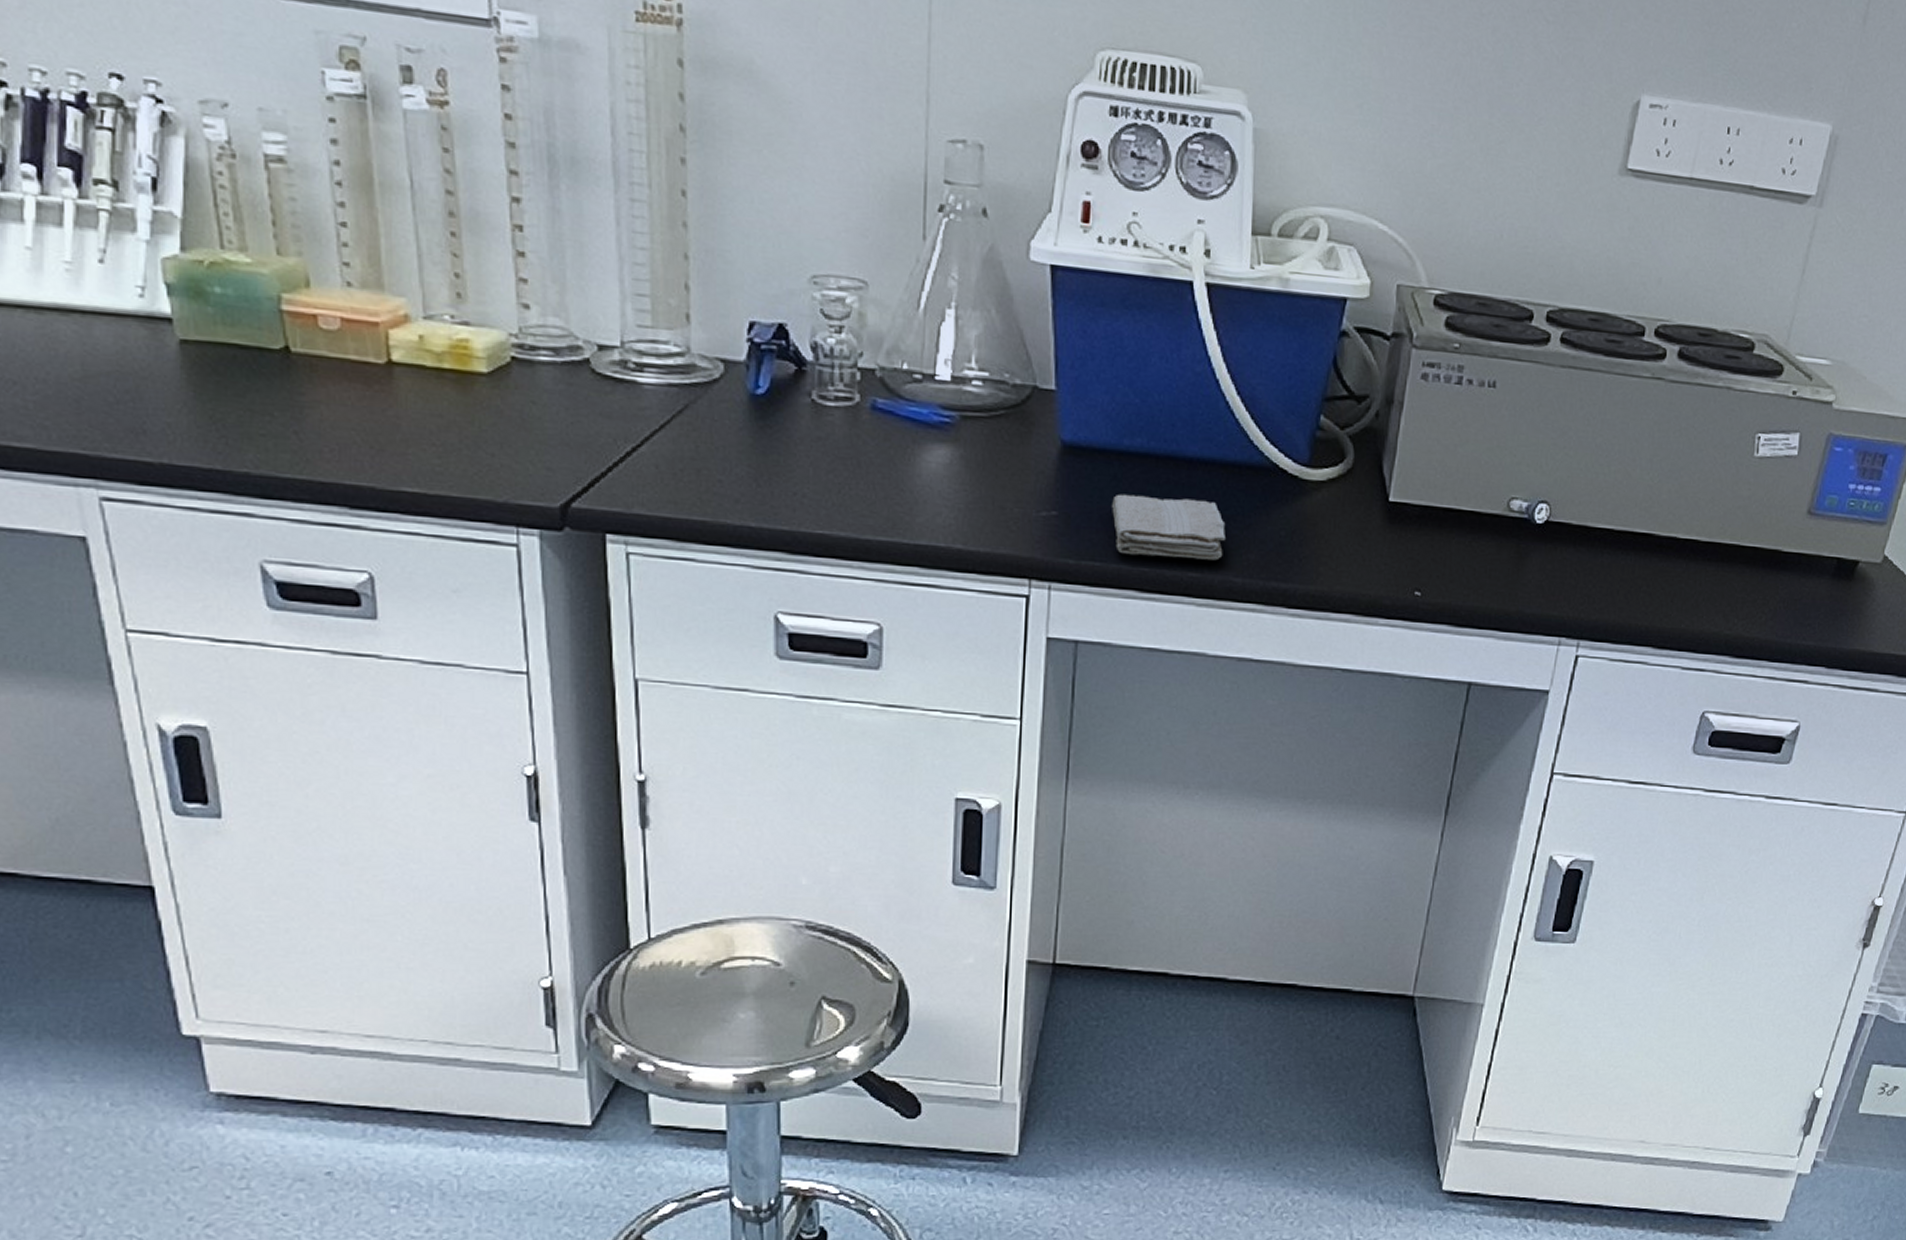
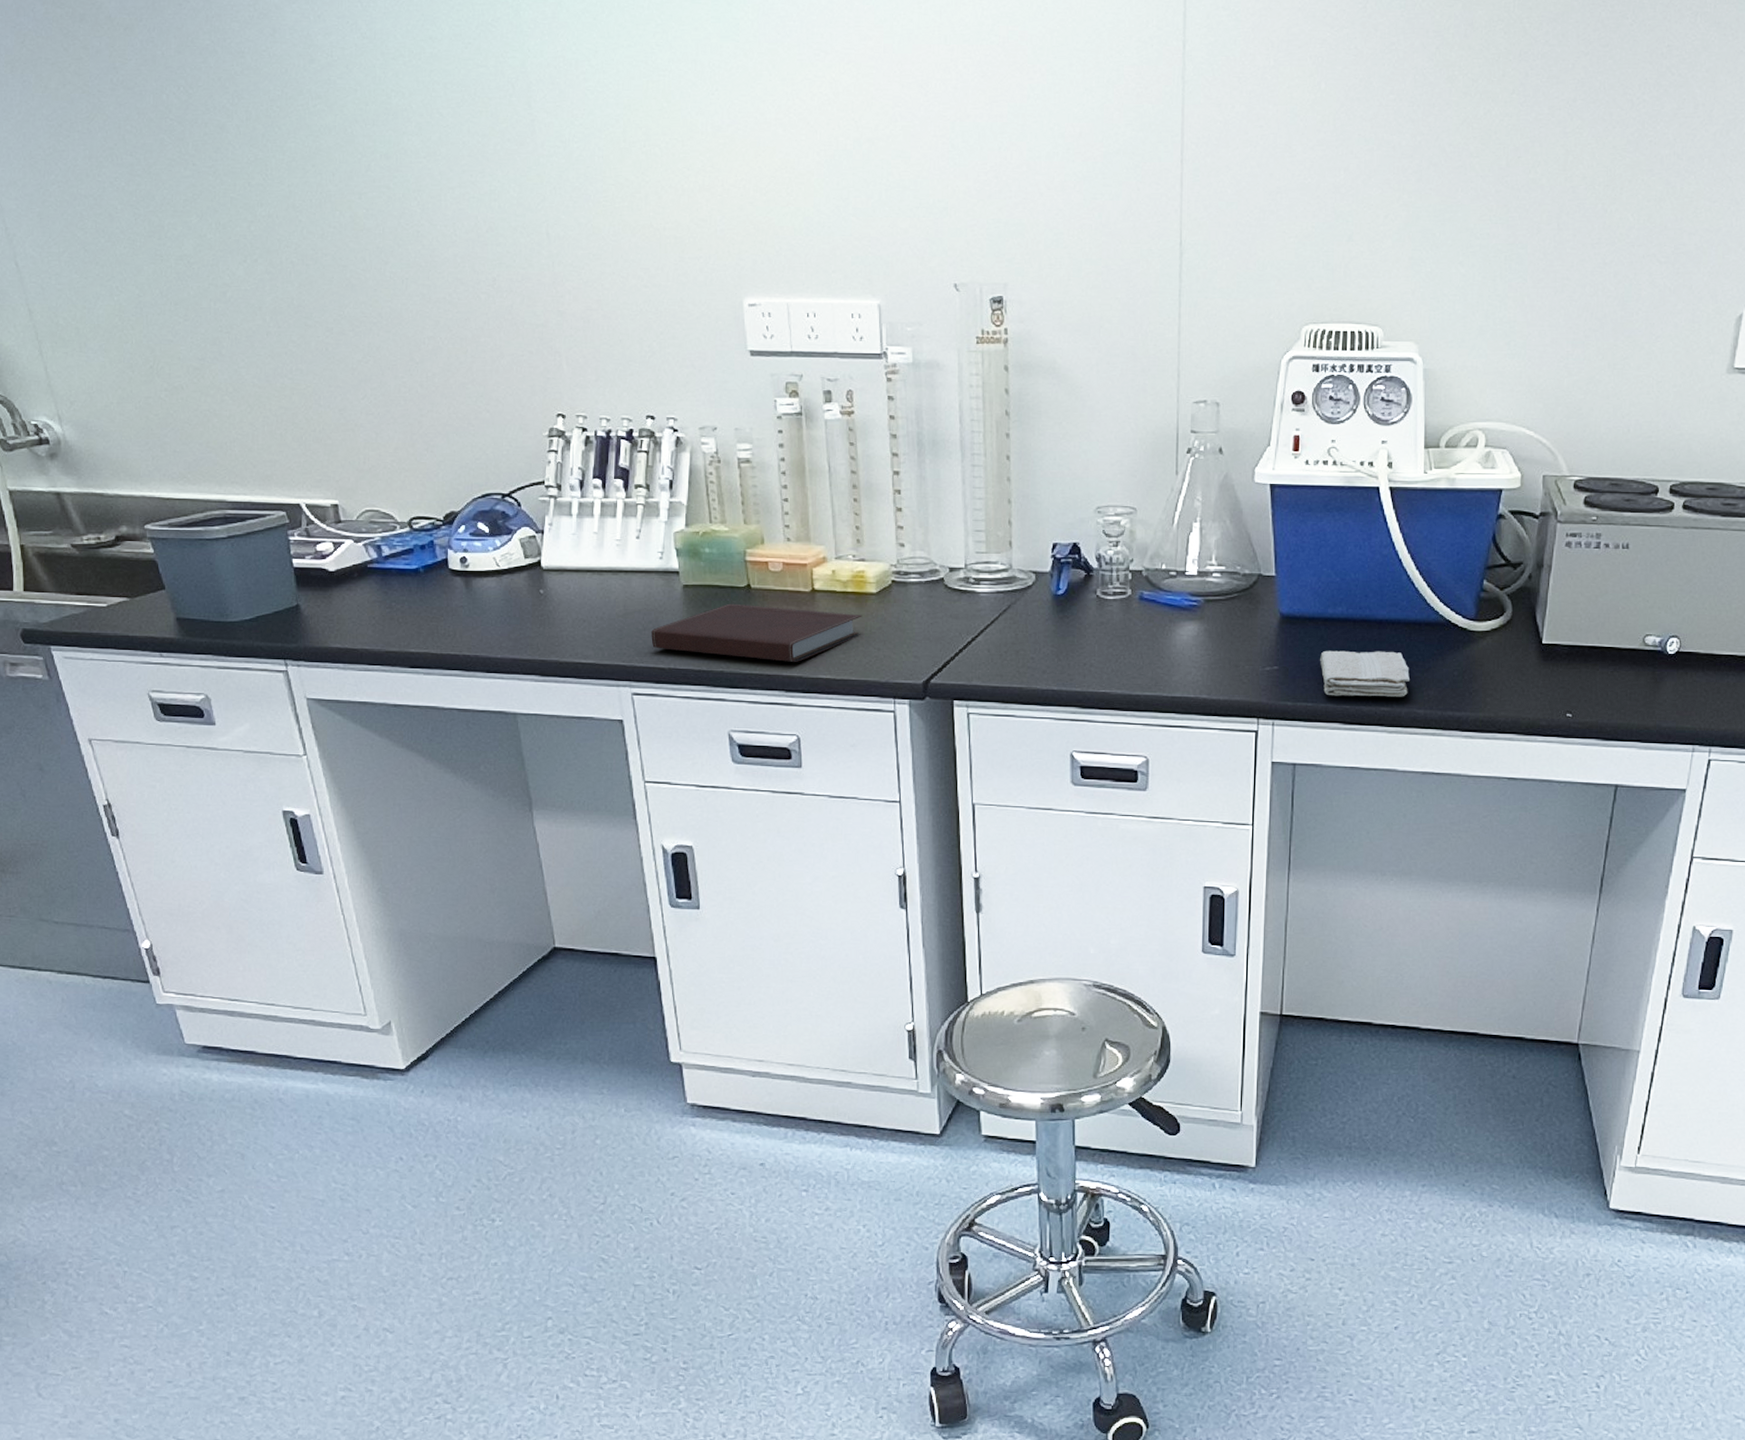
notebook: none [129,372,467,466] -> present [651,603,863,662]

